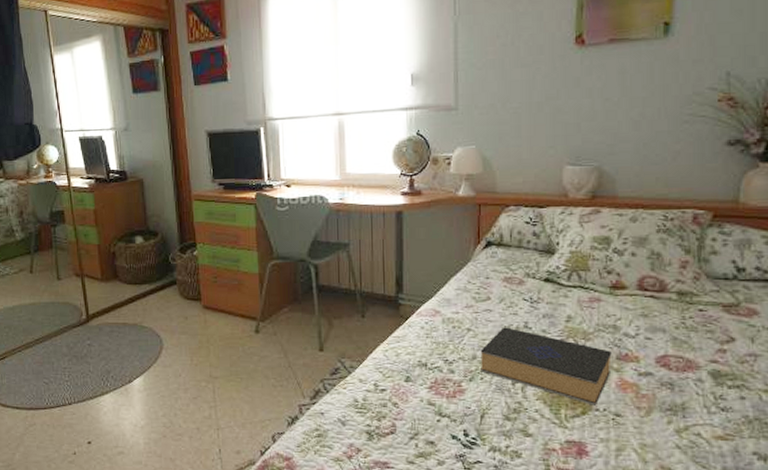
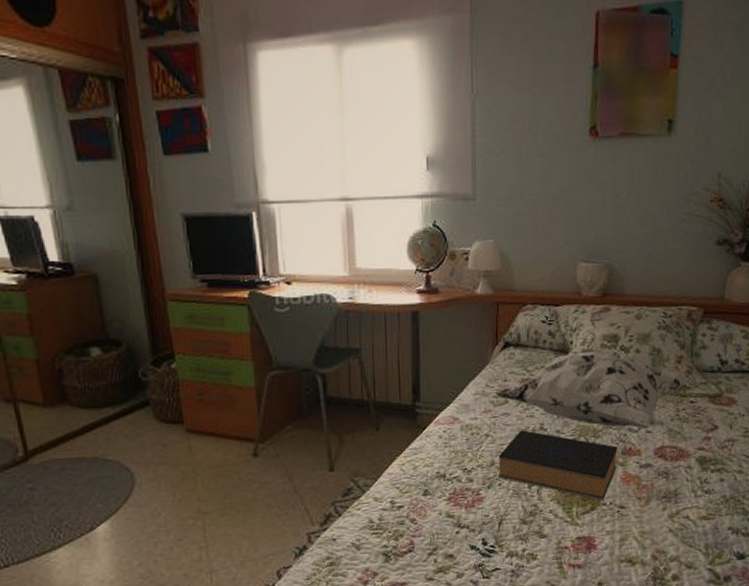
decorative pillow: none [478,253,696,336] -> present [496,351,688,430]

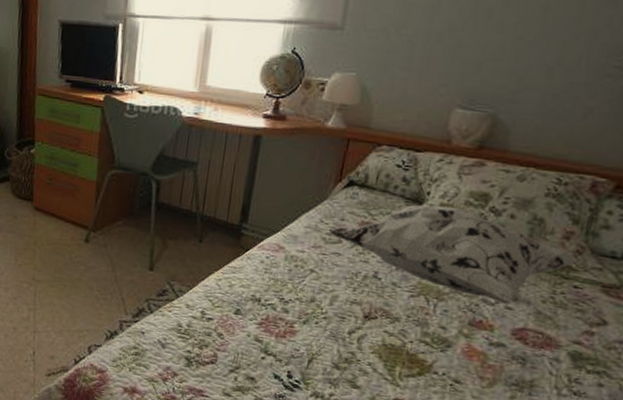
book: present [498,430,618,501] -> none [317,273,465,369]

